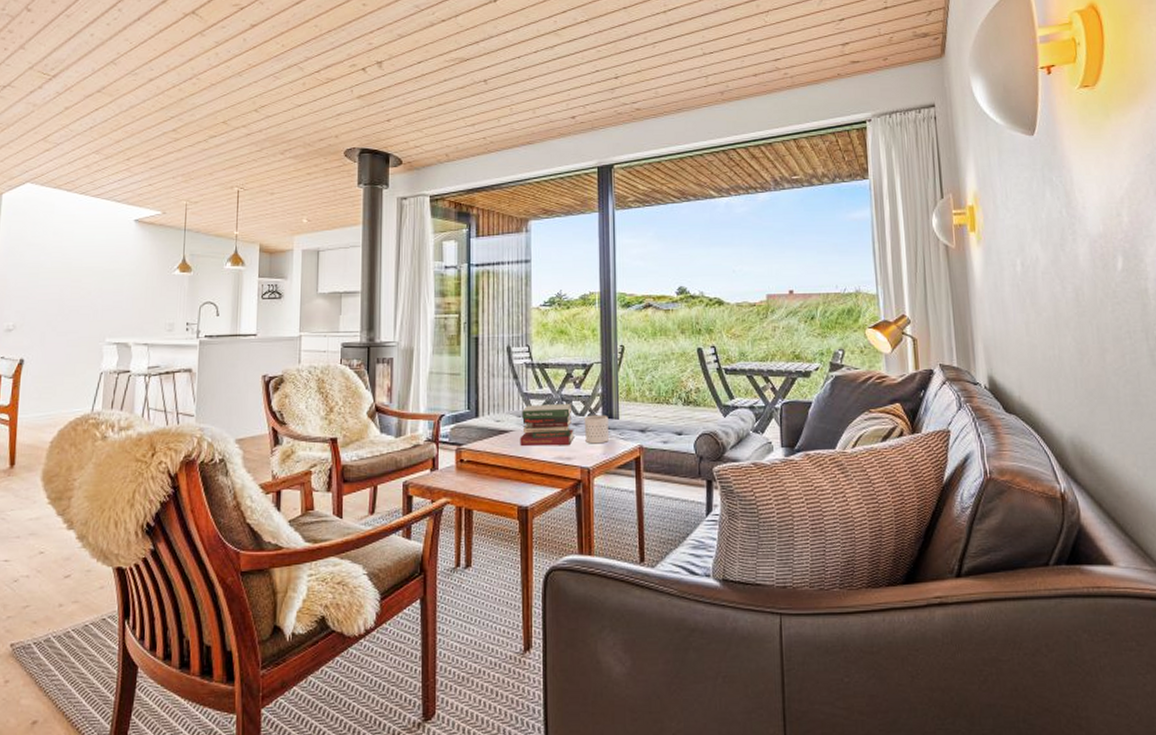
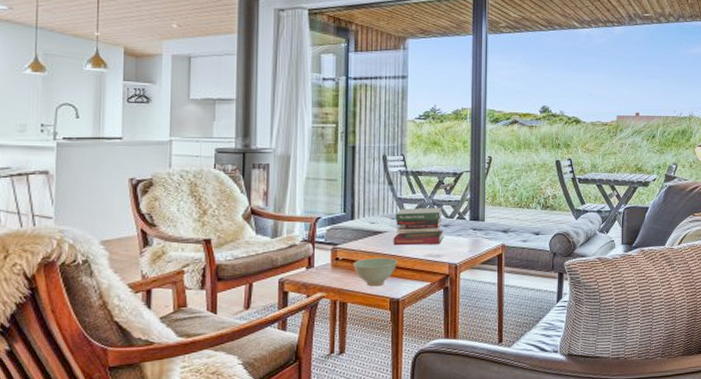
bowl: none [478,460,525,491] -> present [353,257,398,286]
mug: present [584,414,609,444] -> none [453,217,475,243]

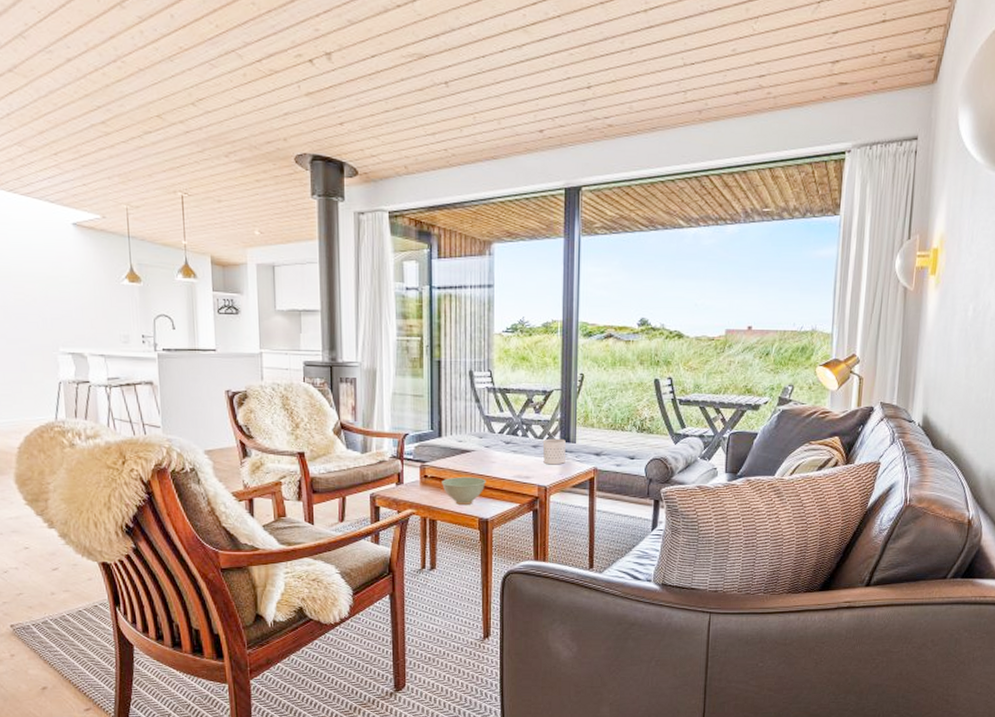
books: present [393,208,444,246] -> none [481,427,533,466]
mug: none [453,217,475,243] -> present [542,438,566,465]

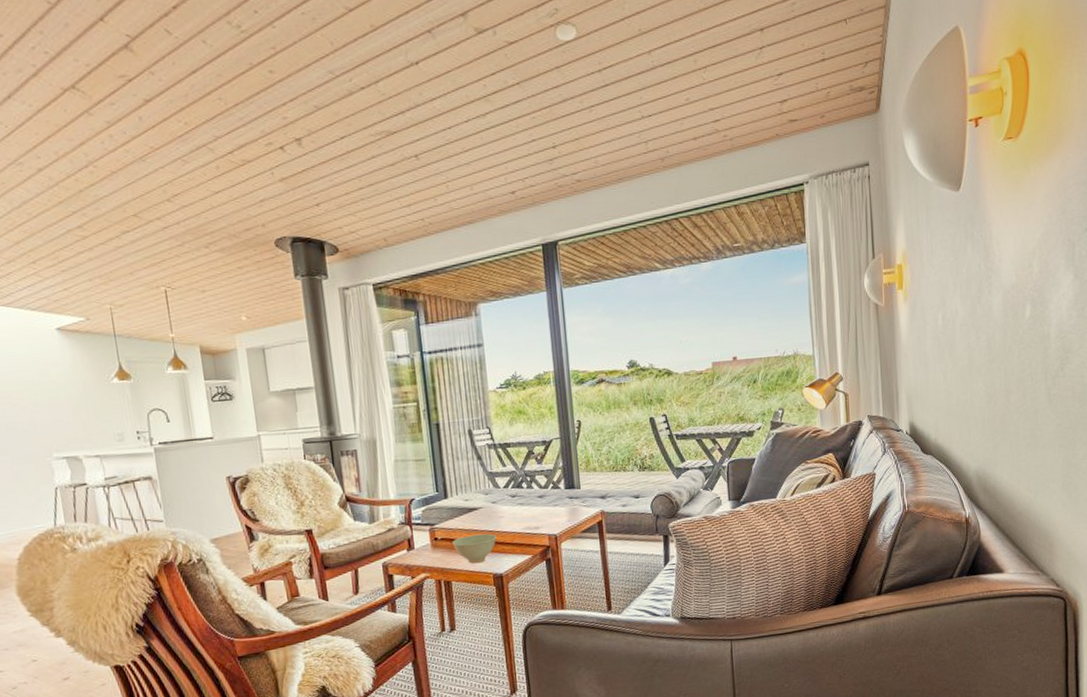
mug: present [542,438,566,465] -> none [547,485,572,513]

